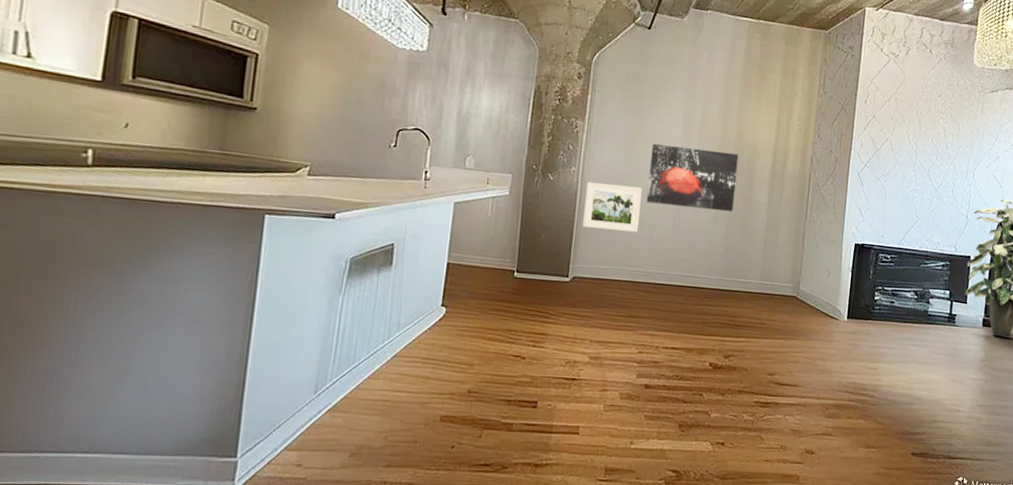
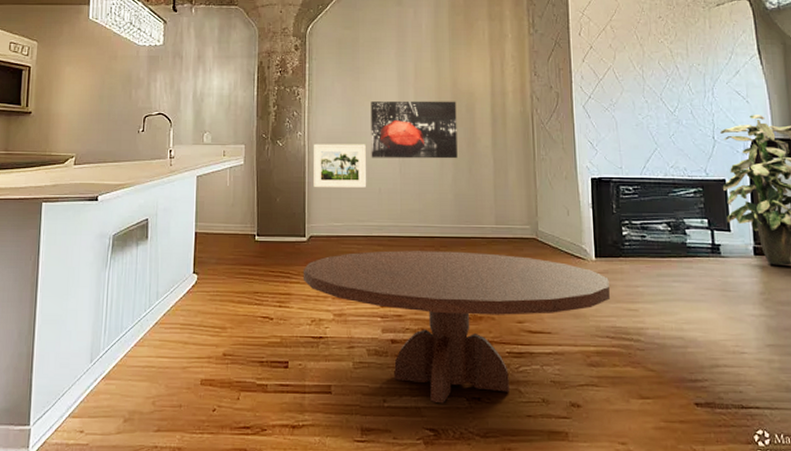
round table: none [561,297,856,447] -> present [303,250,610,404]

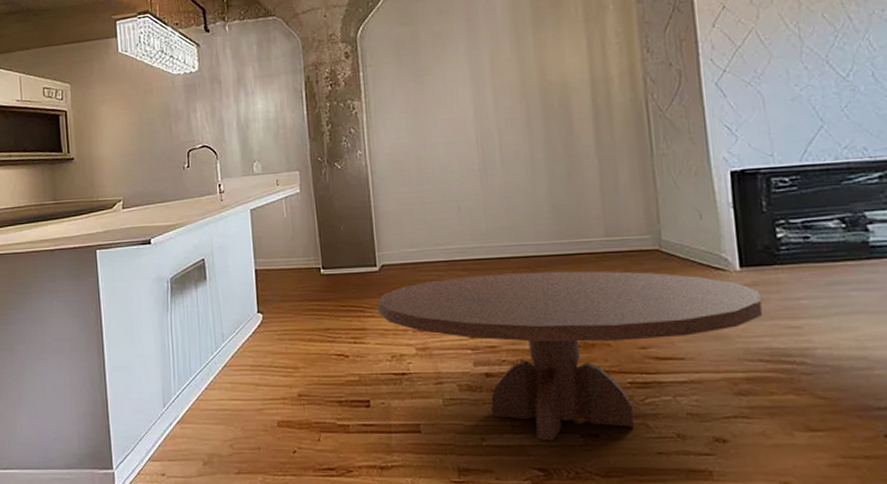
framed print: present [314,144,366,188] -> none [377,157,442,212]
wall art: present [371,100,458,159] -> none [440,95,552,173]

